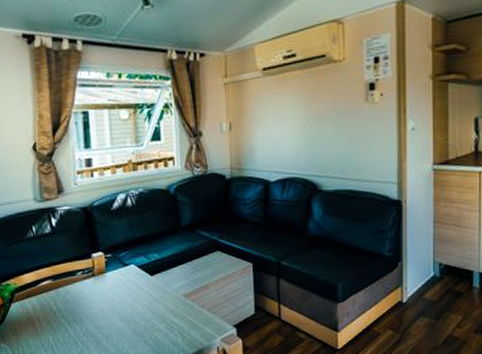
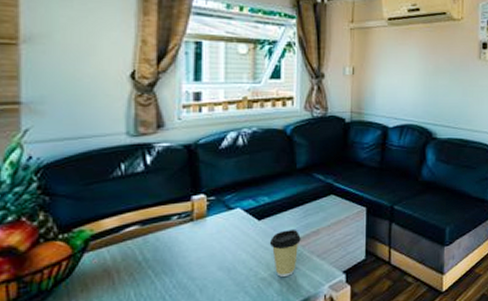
coffee cup: none [162,284,191,328] -> present [269,229,301,277]

